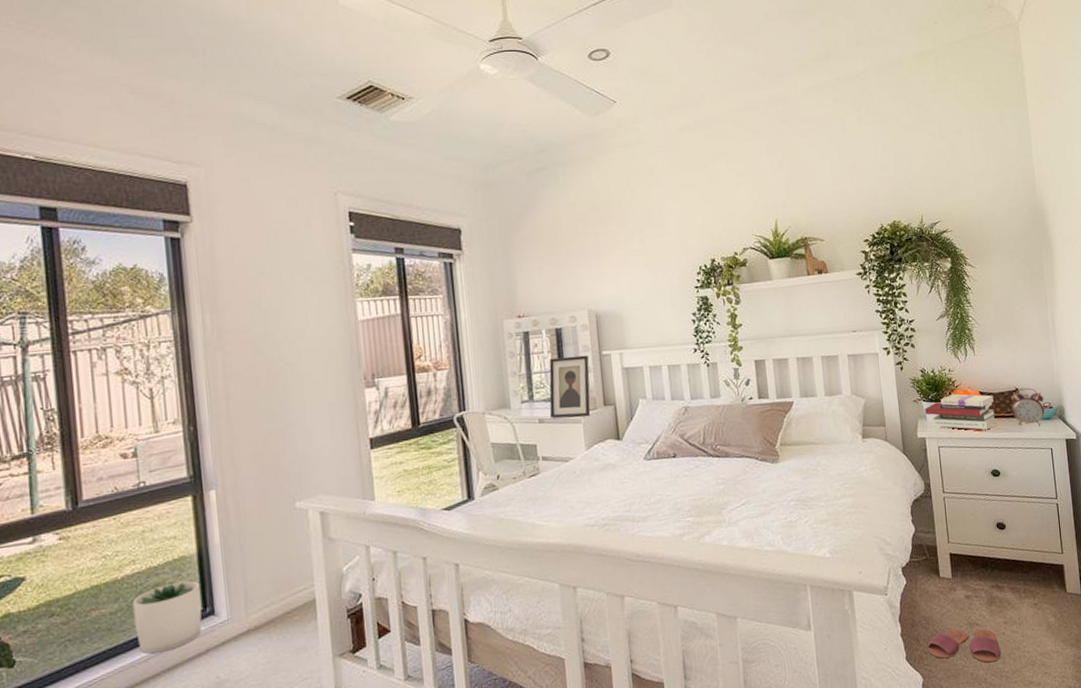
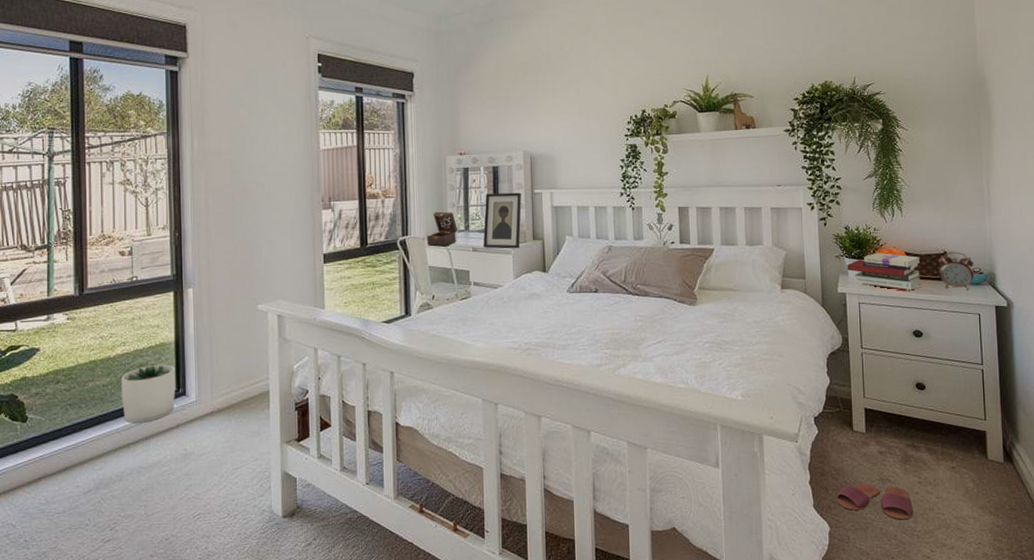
jewelry box: none [487,381,522,421] -> present [427,211,458,247]

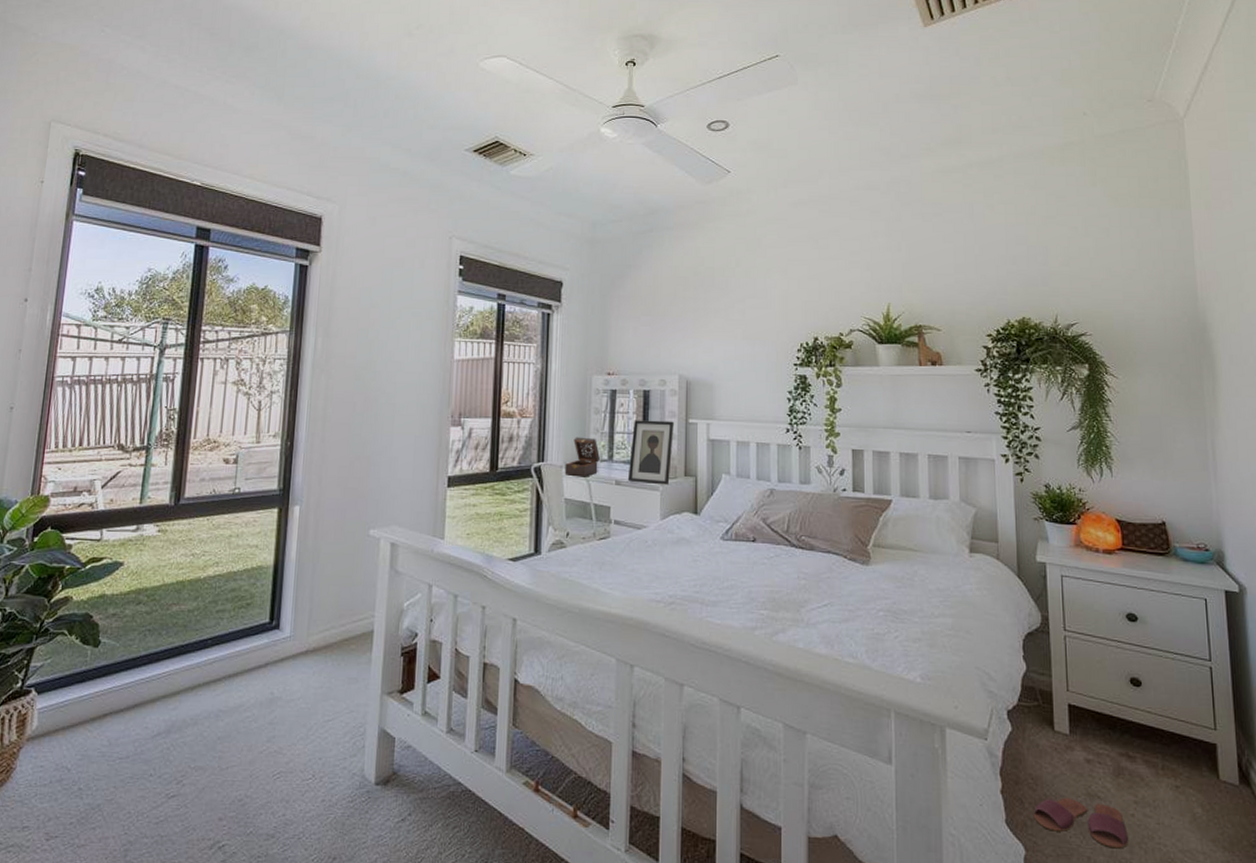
planter: present [121,364,176,423] -> none [207,590,271,658]
books: present [847,252,923,292] -> none [1047,517,1137,566]
alarm clock: present [938,252,975,290] -> none [1155,522,1199,569]

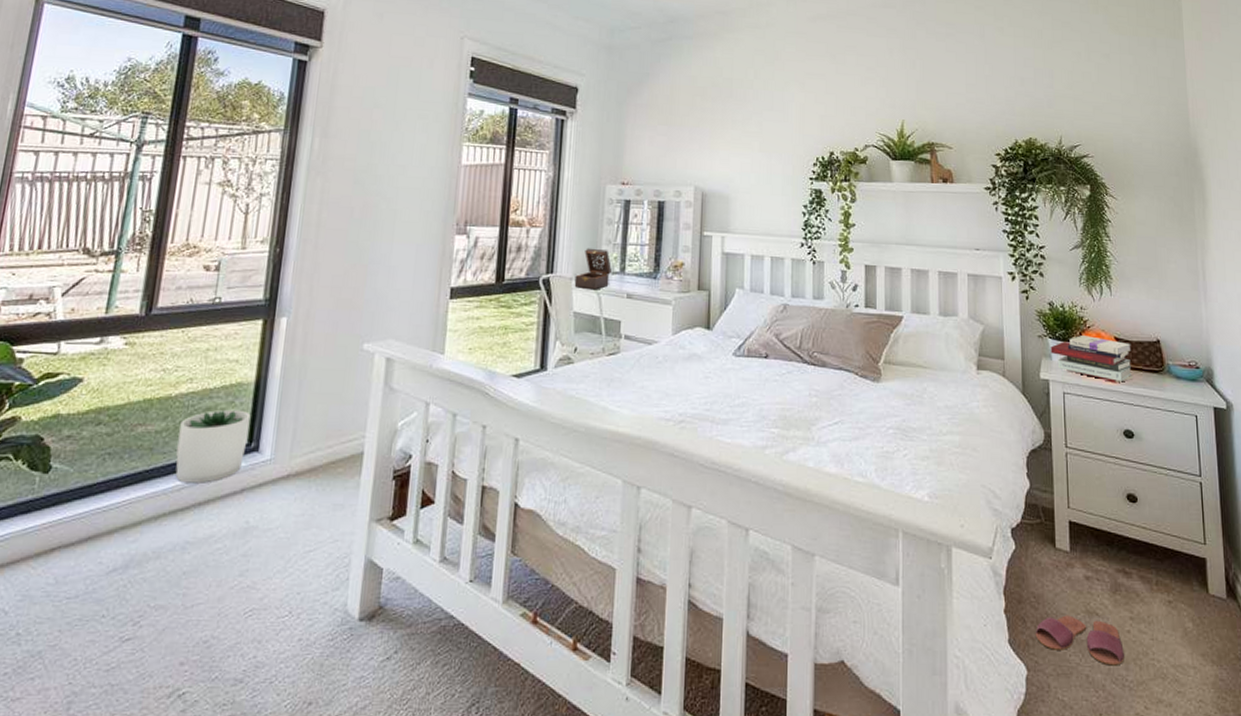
planter: none [207,590,271,658] -> present [175,409,251,483]
picture frame: present [627,420,675,485] -> none [639,231,689,299]
books: none [1047,517,1137,566] -> present [1050,334,1134,384]

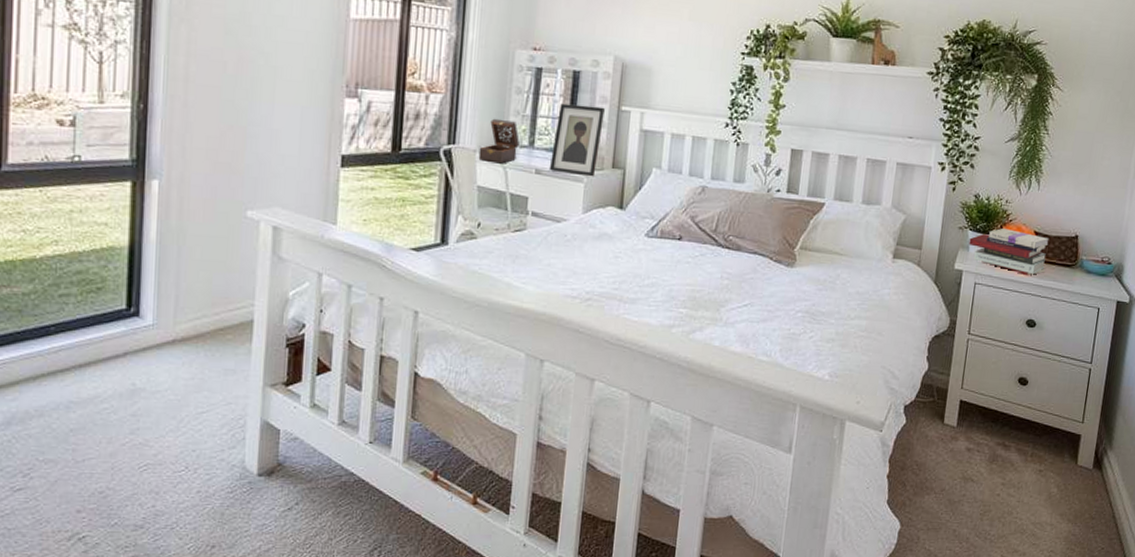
planter: present [175,409,251,483] -> none [49,273,127,346]
picture frame: none [639,231,689,299] -> present [549,103,606,177]
slippers: present [1035,615,1124,666] -> none [912,480,991,523]

